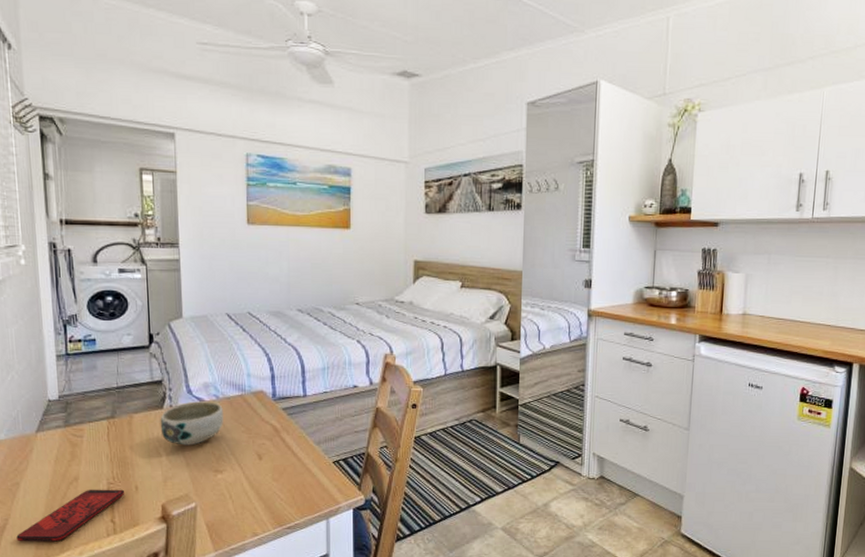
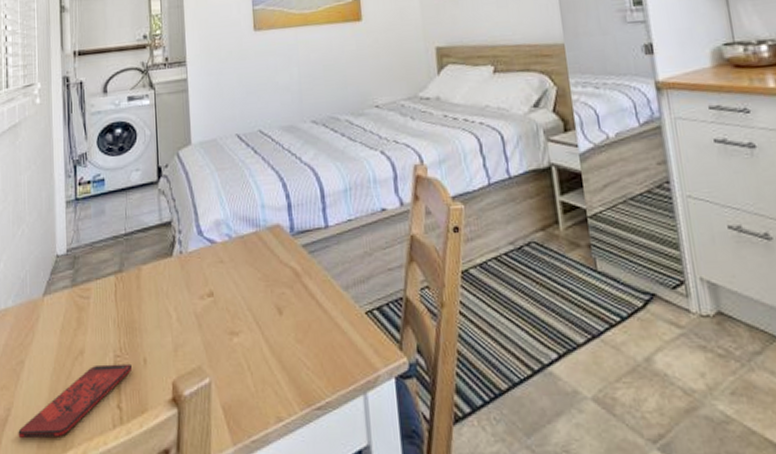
bowl: present [160,401,223,446] -> none [169,243,238,302]

